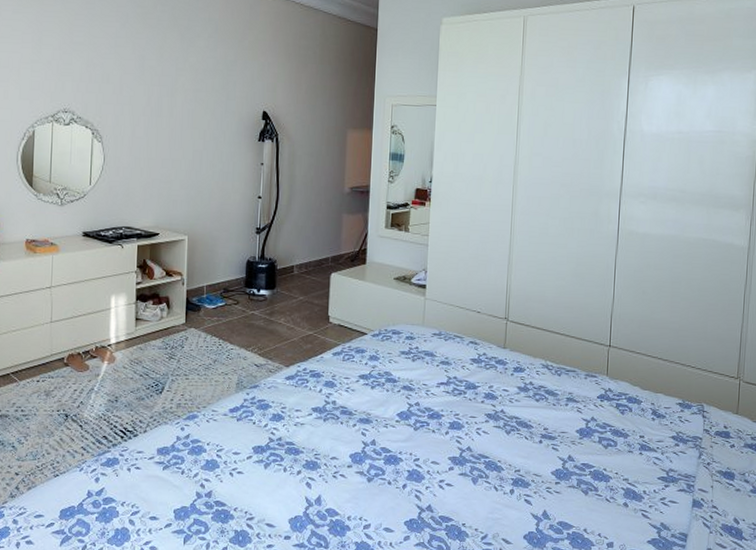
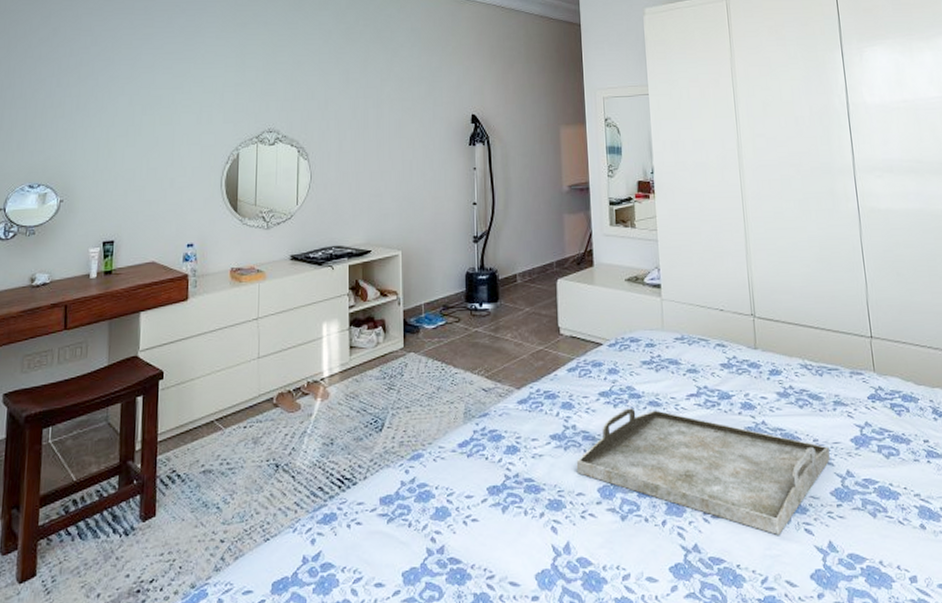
serving tray: none [332,390,556,502] -> present [576,408,830,535]

